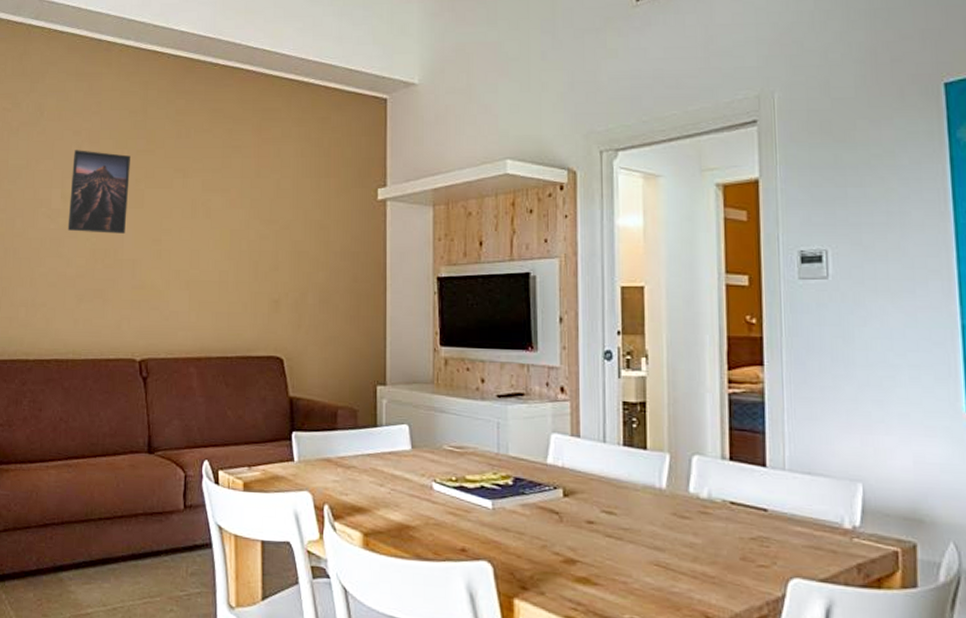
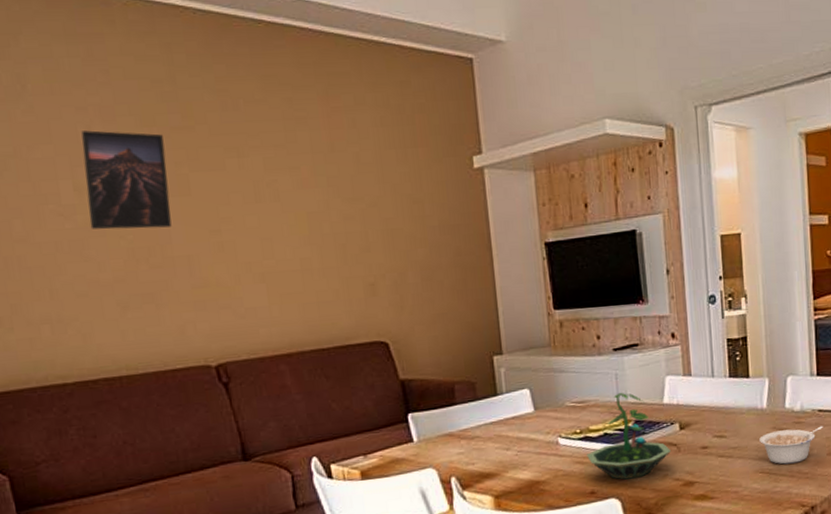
terrarium: none [461,443,553,543] -> present [587,392,672,480]
legume: none [656,518,736,562] -> present [759,426,824,465]

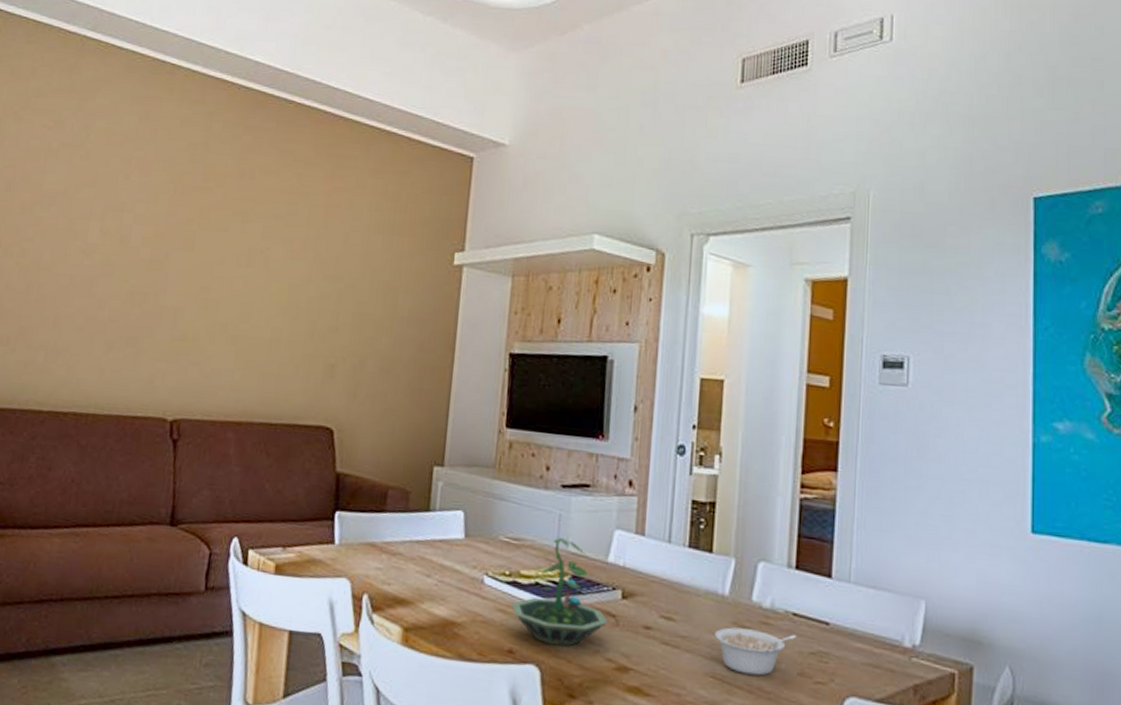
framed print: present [81,130,172,230] -> none [103,179,185,278]

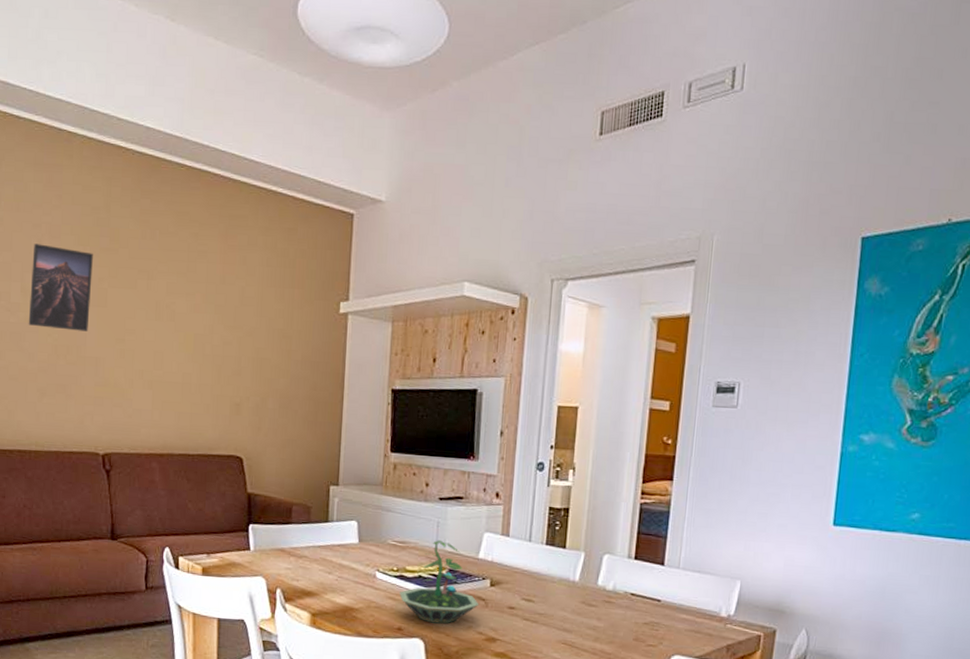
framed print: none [103,179,185,278] -> present [28,243,93,331]
legume: present [715,627,797,676] -> none [566,605,634,642]

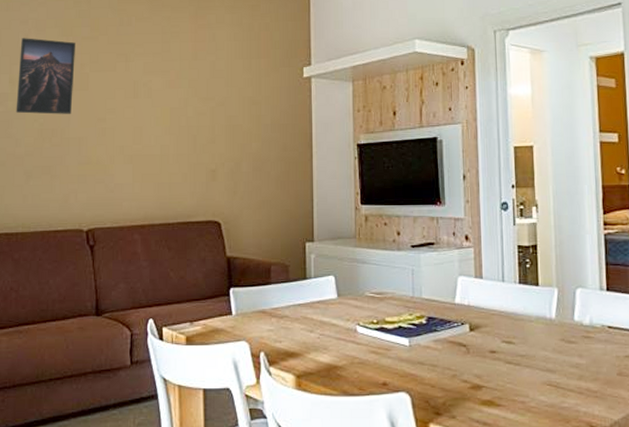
terrarium: present [399,539,480,624] -> none [382,287,461,375]

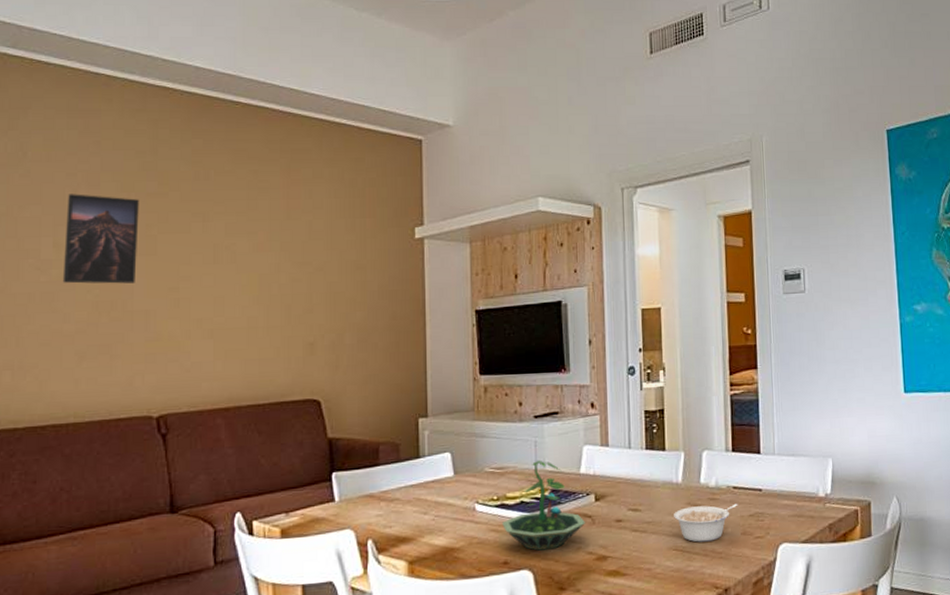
terrarium: none [382,287,461,375] -> present [502,460,586,551]
legume: none [548,343,613,379] -> present [674,503,738,542]

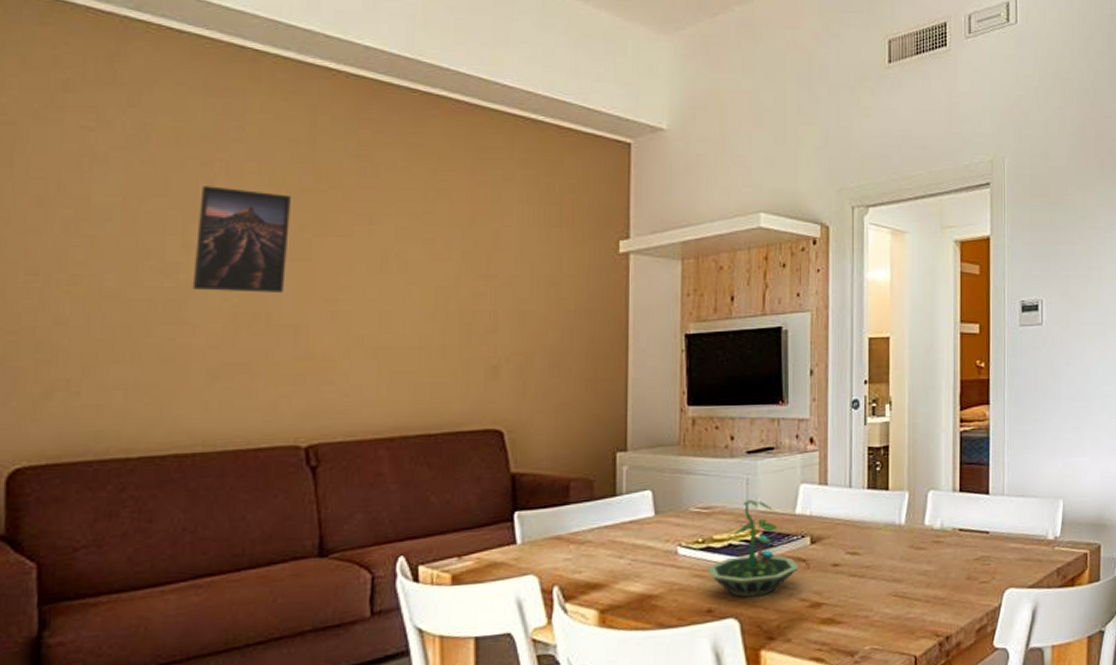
legume: present [674,503,738,542] -> none [895,546,964,588]

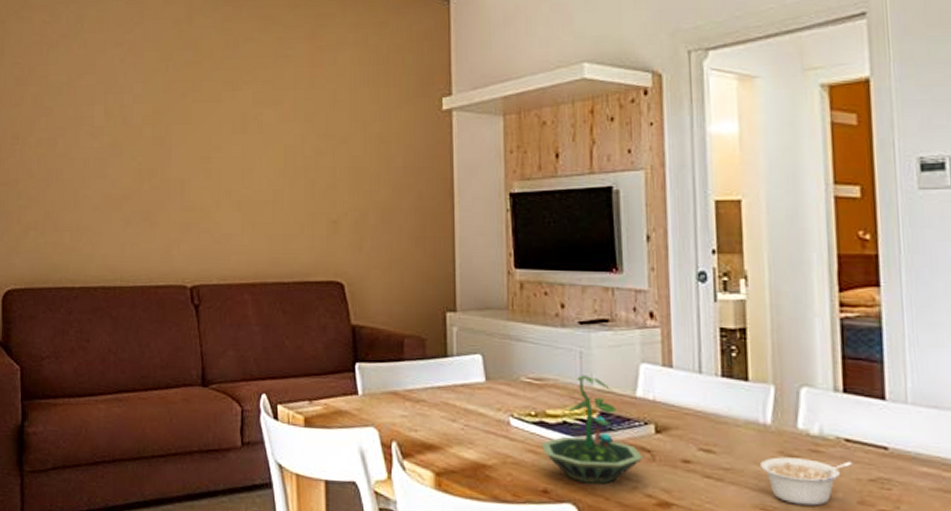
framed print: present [192,186,291,293] -> none [111,63,176,152]
legume: none [895,546,964,588] -> present [760,457,853,506]

